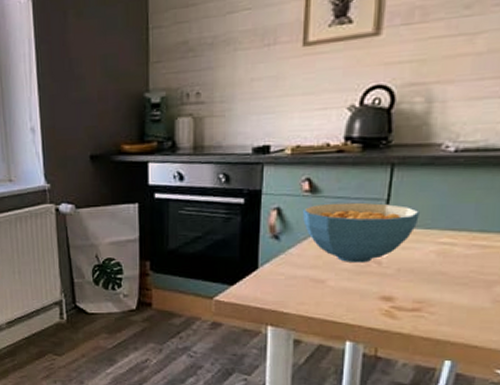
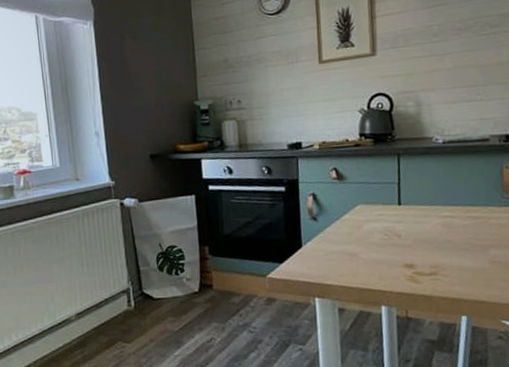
cereal bowl: present [303,202,419,264] -> none [334,186,424,238]

